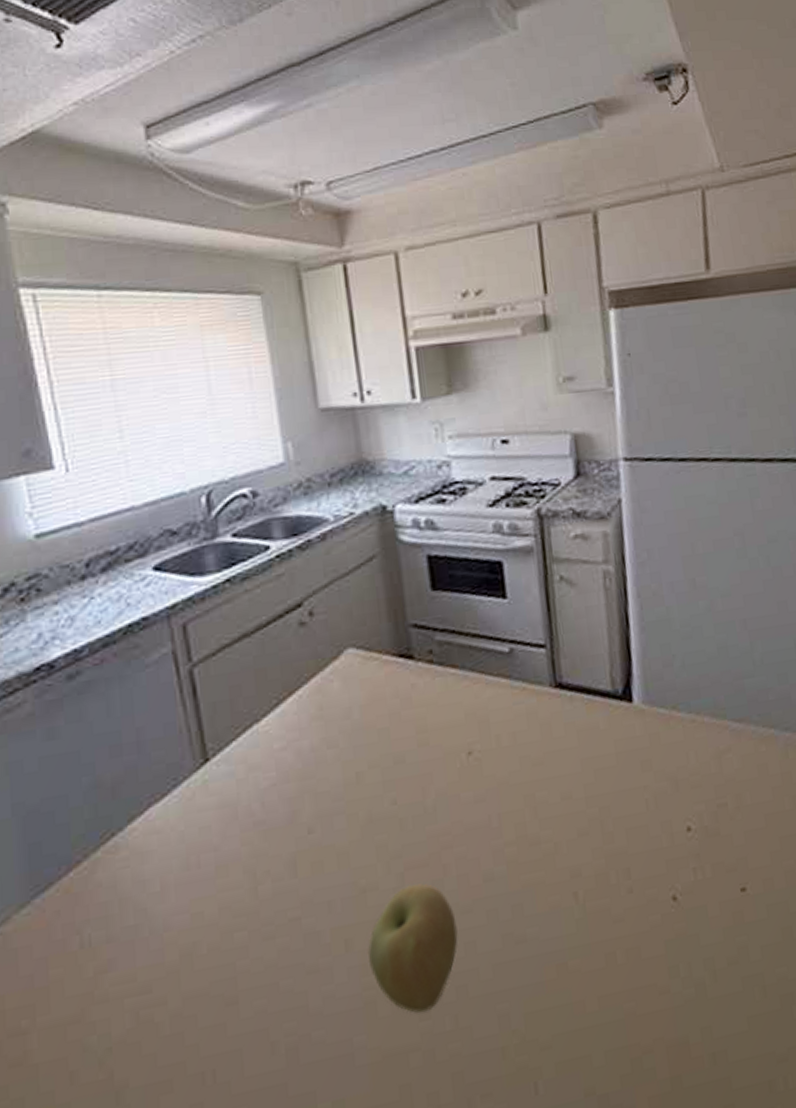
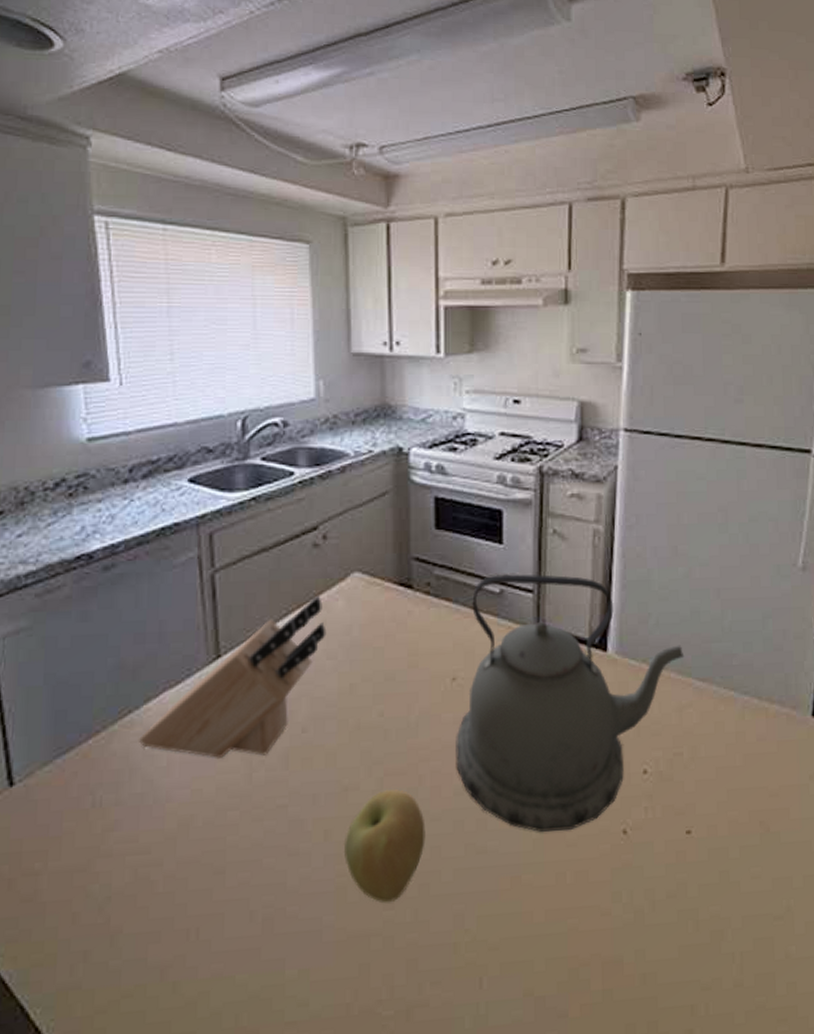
knife block: none [126,678,324,876] -> present [139,595,327,760]
kettle: none [478,624,717,911] -> present [456,574,685,832]

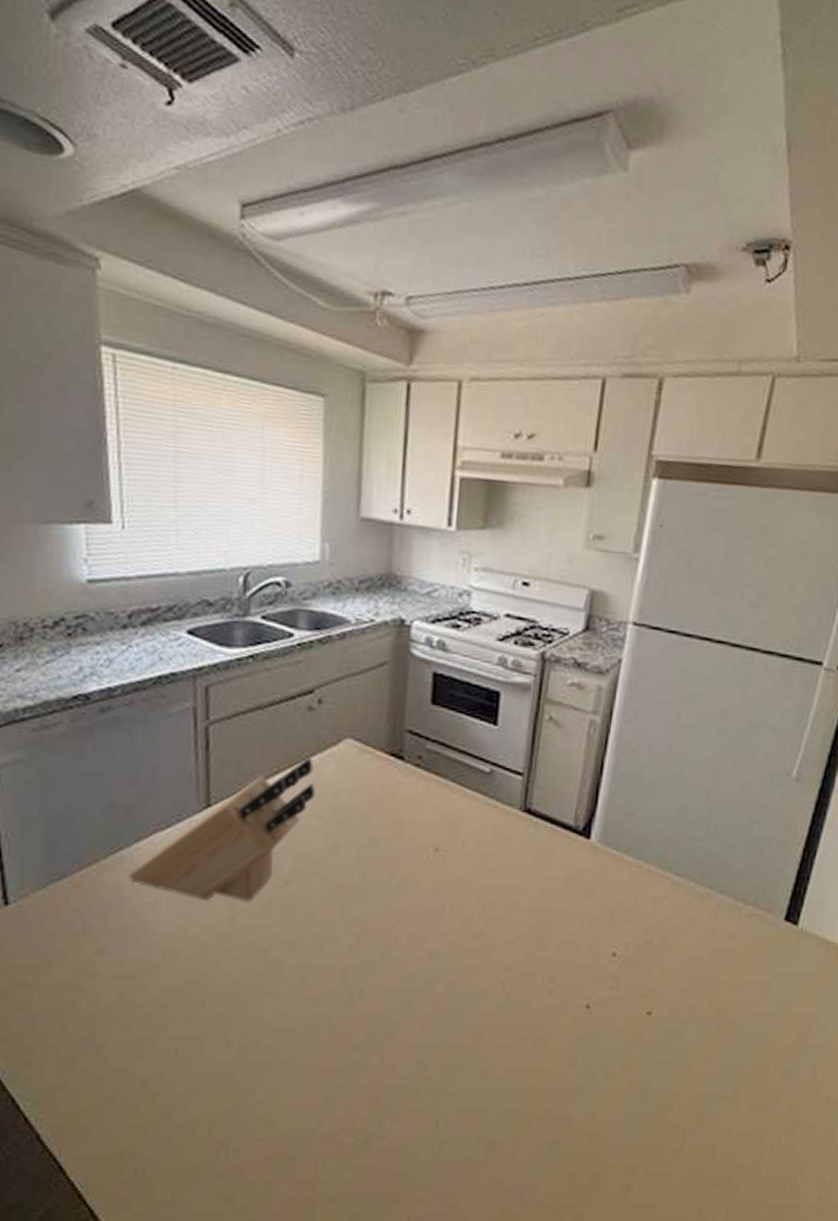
apple: present [343,789,426,903] -> none [317,945,398,1046]
kettle: present [456,574,685,832] -> none [431,754,666,999]

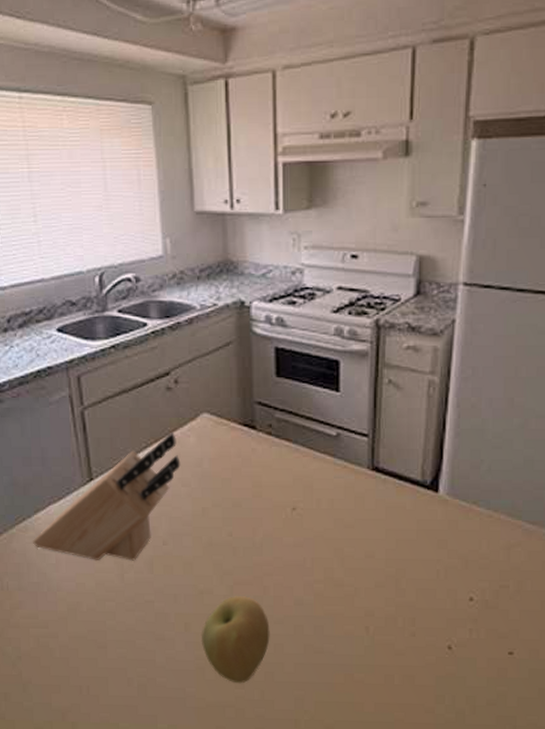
apple: none [317,945,398,1046] -> present [201,596,270,684]

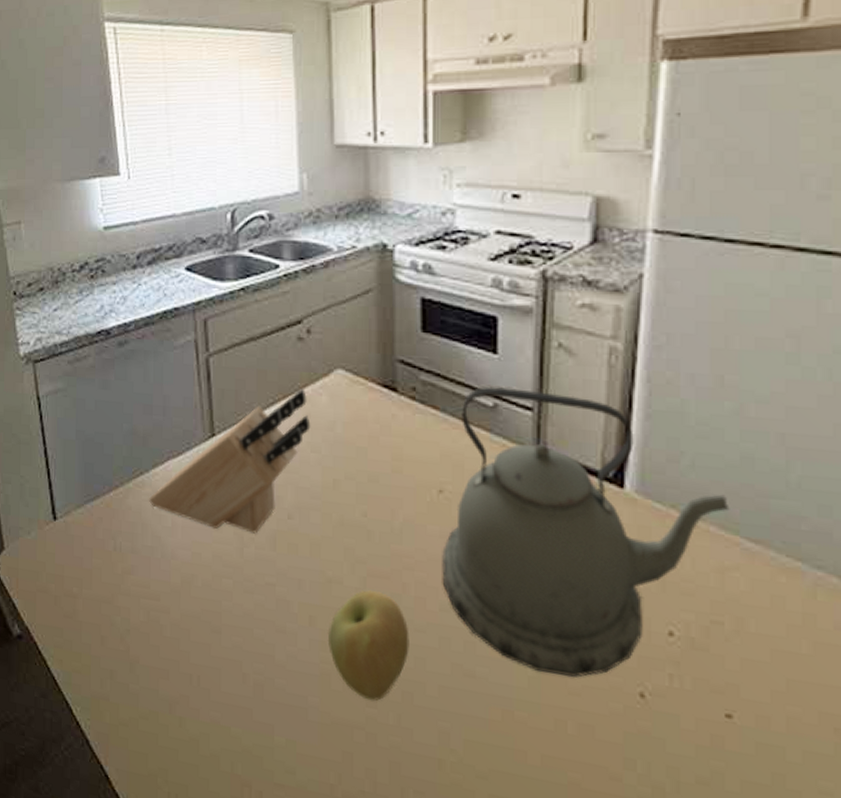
kettle: none [296,419,516,641] -> present [442,386,730,677]

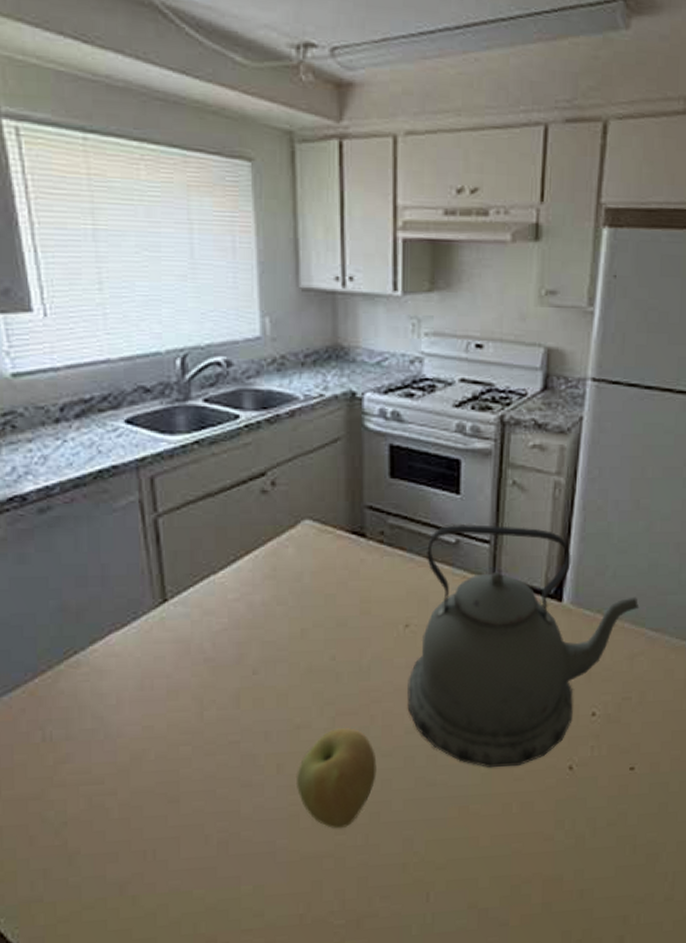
knife block: present [149,388,311,534] -> none [87,541,276,699]

